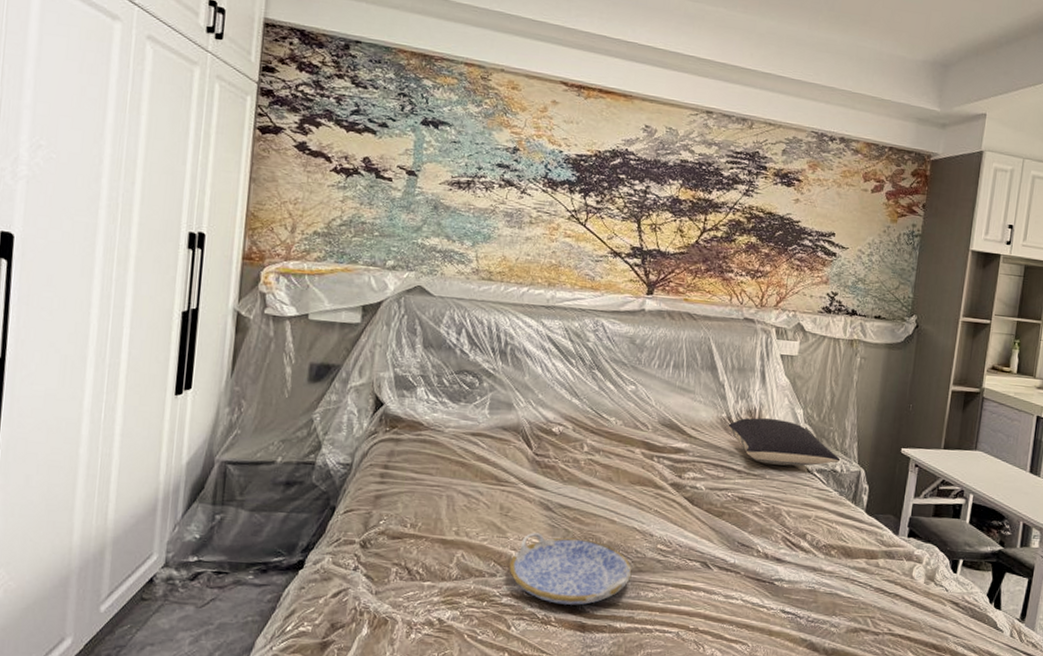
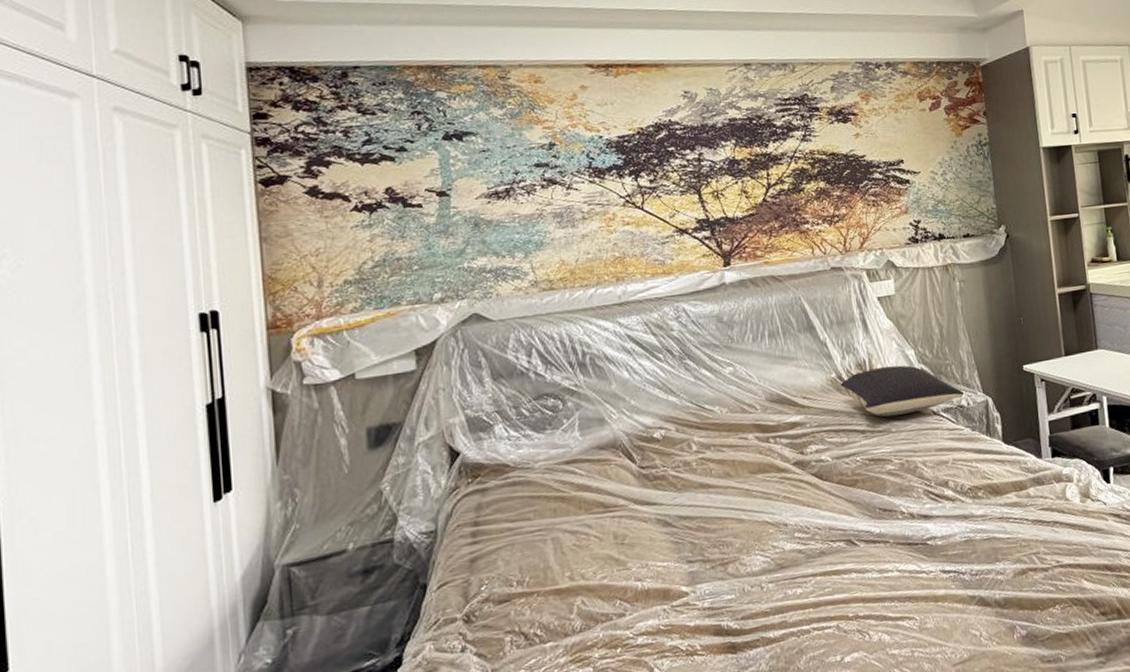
serving tray: present [509,532,632,605] -> none [637,547,774,630]

